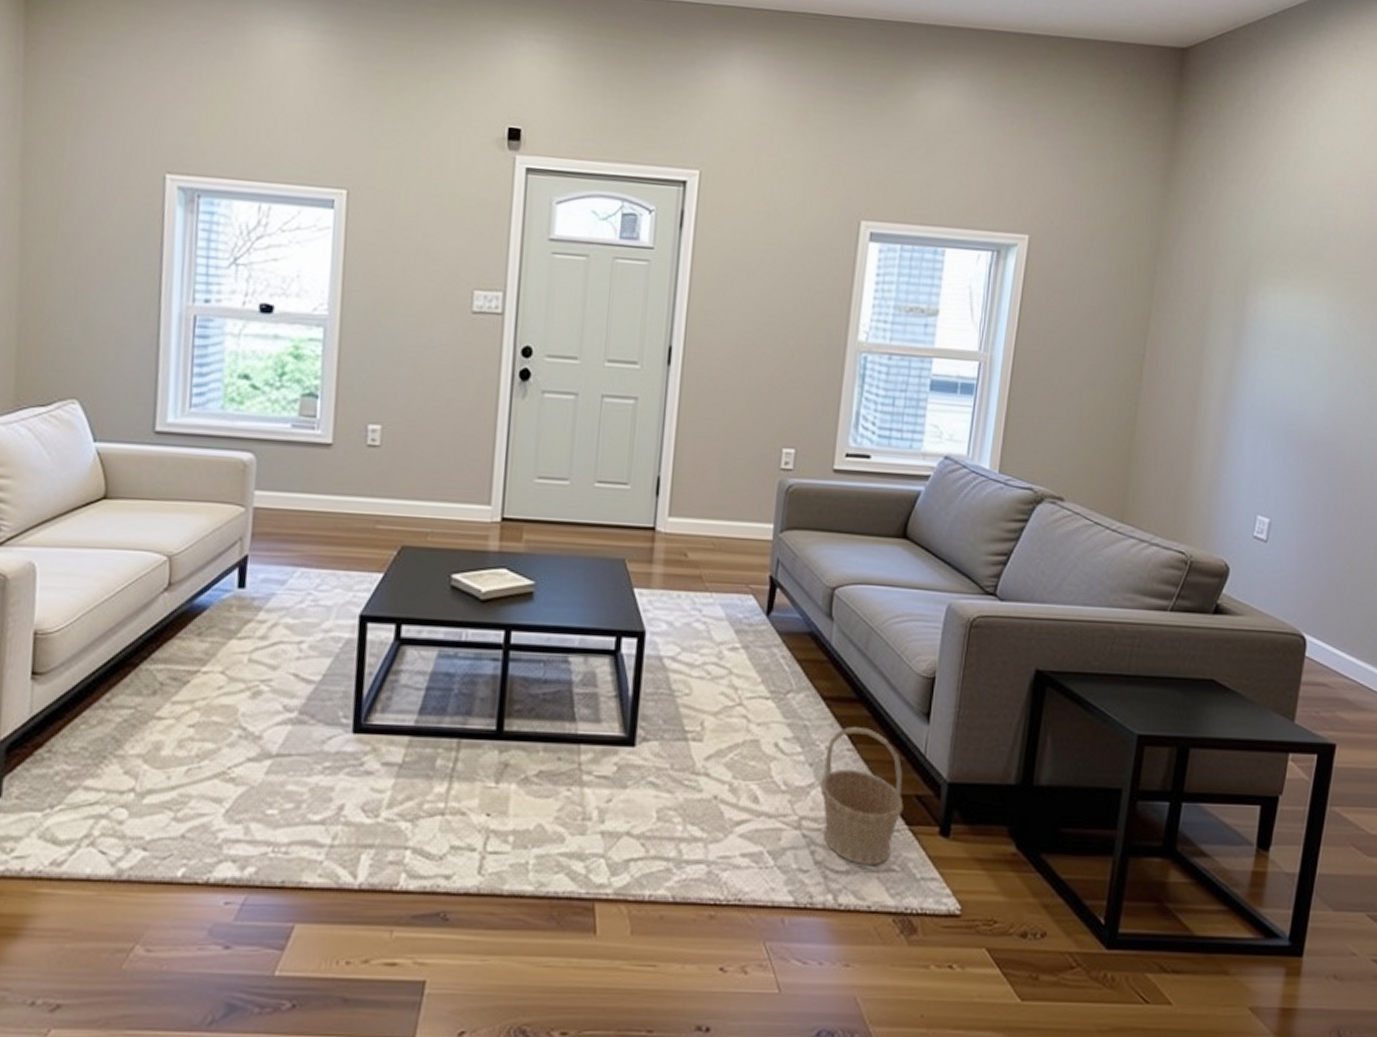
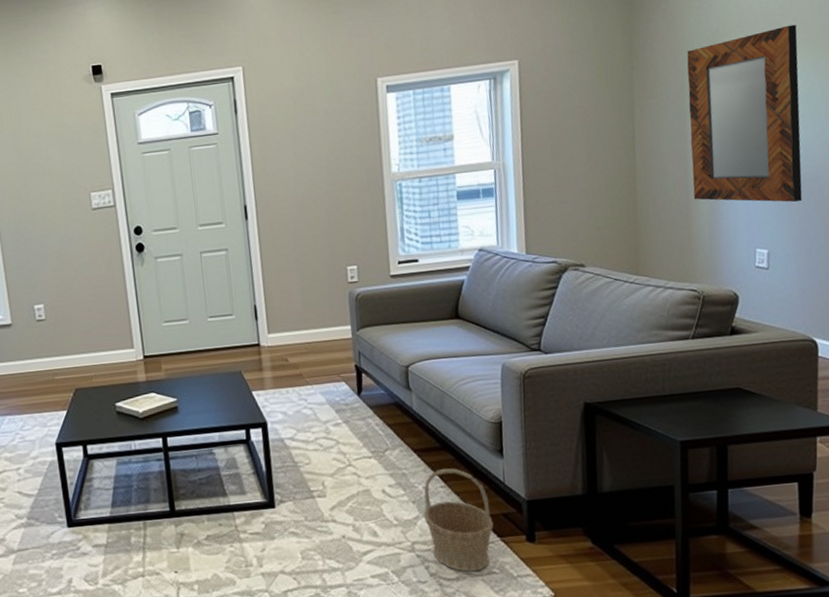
home mirror: none [1198,260,1339,468] -> present [686,24,802,202]

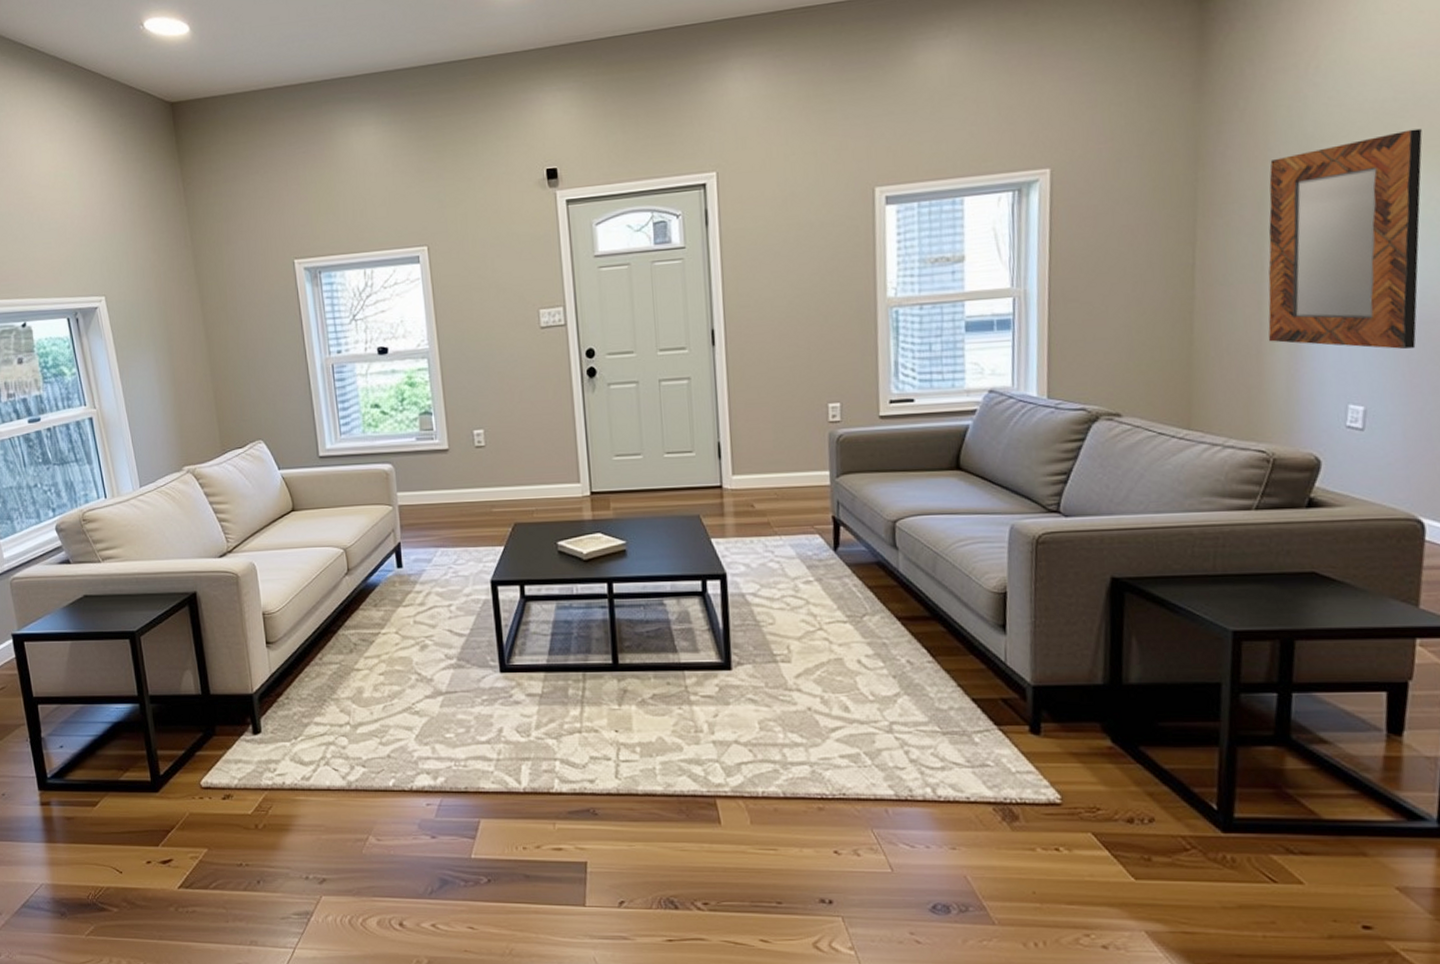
basket: present [424,468,494,572] -> none [906,641,990,761]

